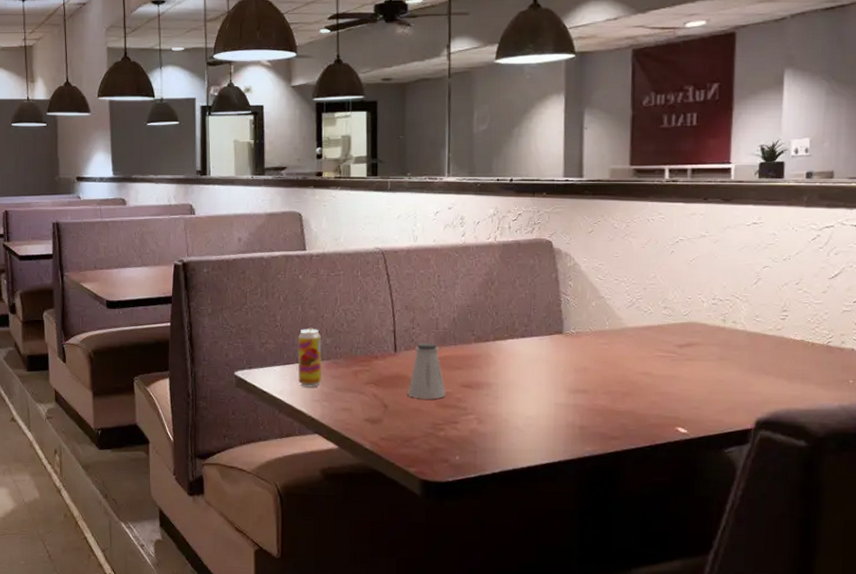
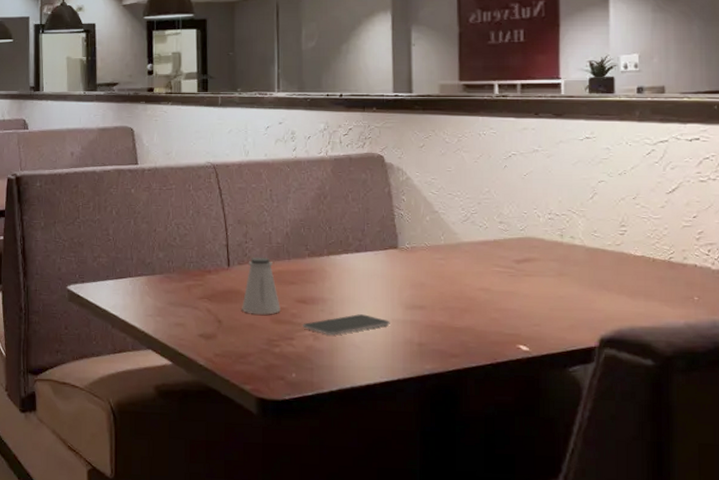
beverage can: present [298,327,322,387] -> none [130,241,155,302]
smartphone: none [466,398,553,419] -> present [302,314,390,336]

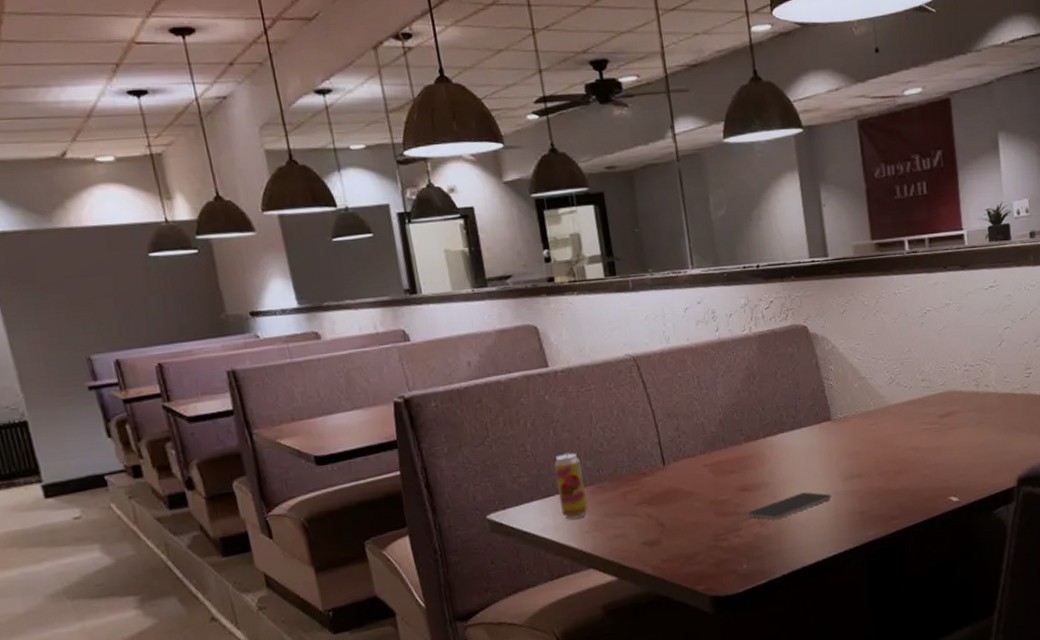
beverage can: none [130,241,155,302] -> present [554,452,589,520]
saltshaker: present [242,257,281,315] -> none [683,449,724,511]

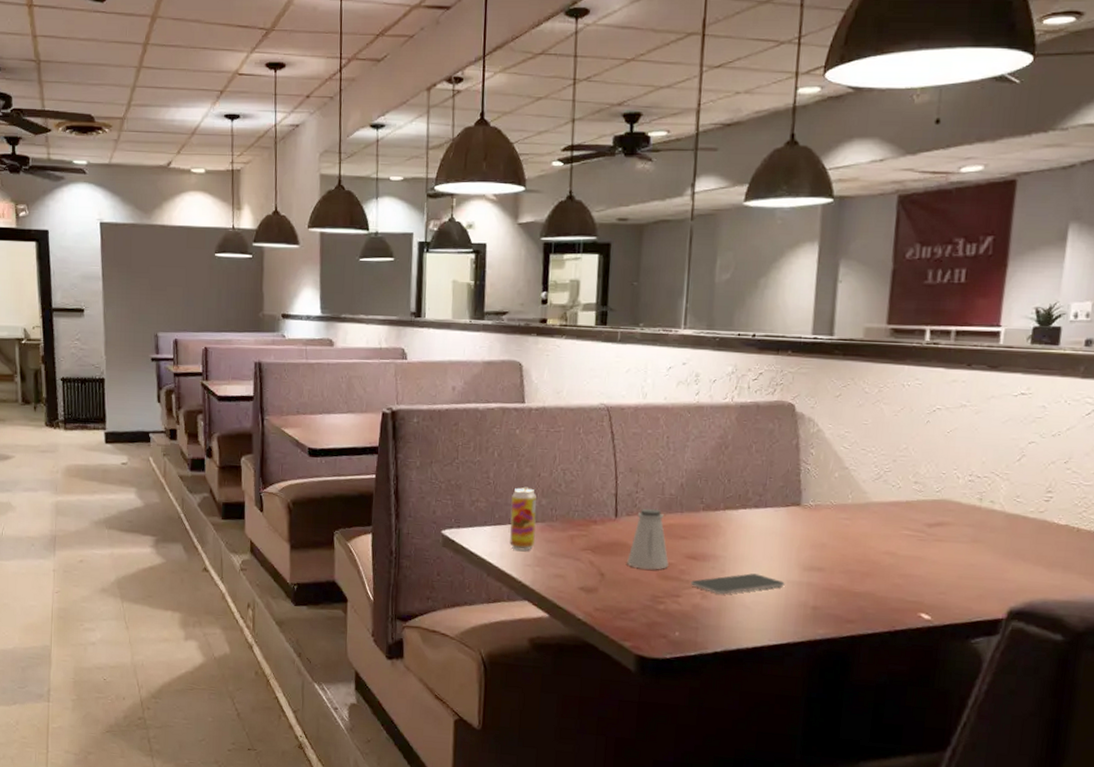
saltshaker: none [683,449,724,511] -> present [627,508,669,570]

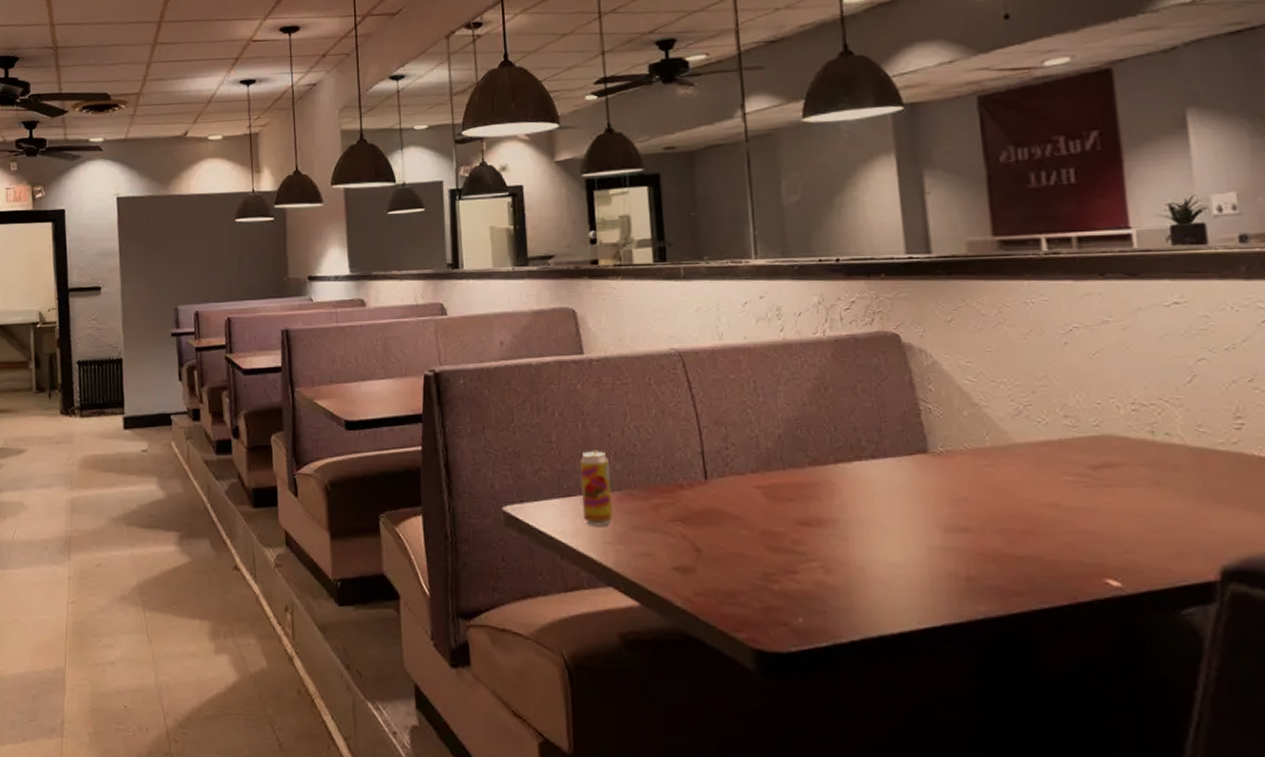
saltshaker: present [627,508,669,570] -> none [726,467,777,541]
smartphone: present [690,573,785,595] -> none [807,539,926,568]

